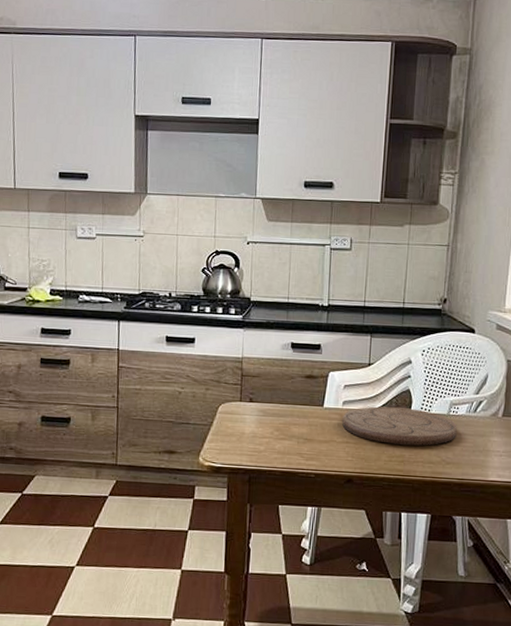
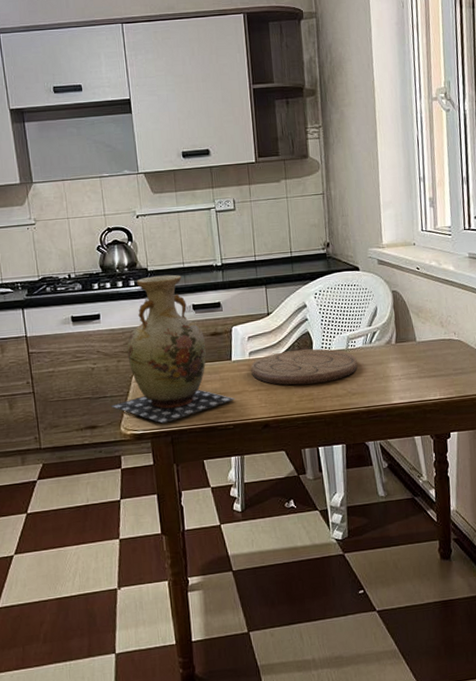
vase: none [192,307,321,461] -> present [110,274,236,424]

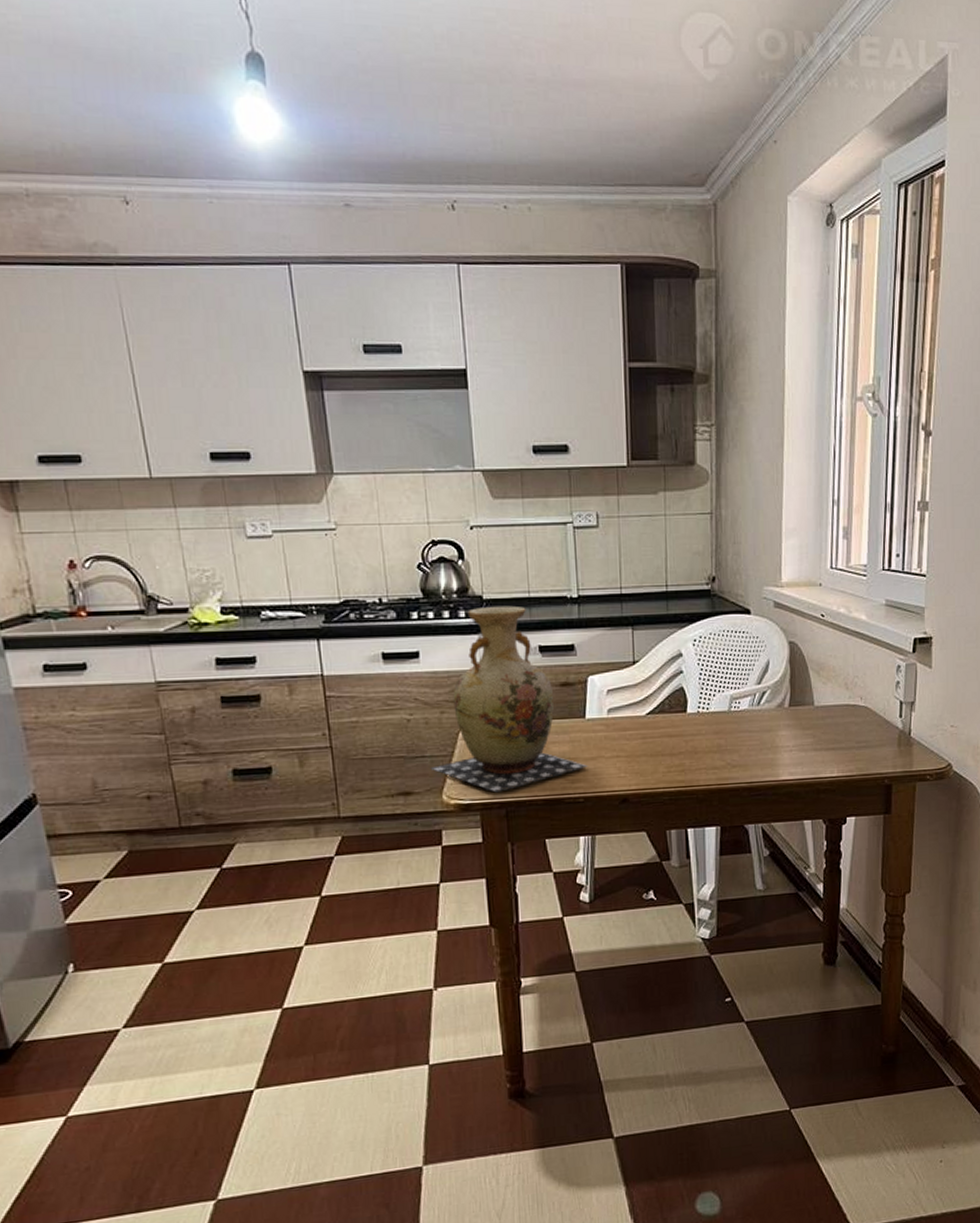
cutting board: present [251,348,358,385] -> none [609,708,741,753]

